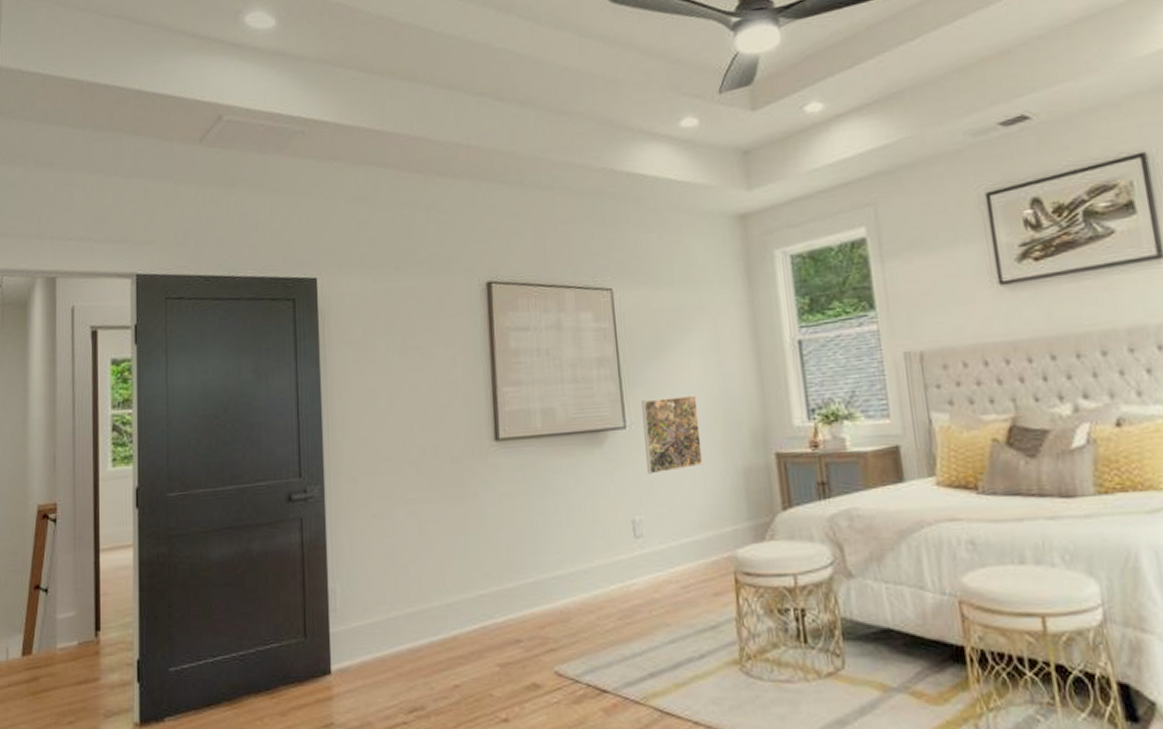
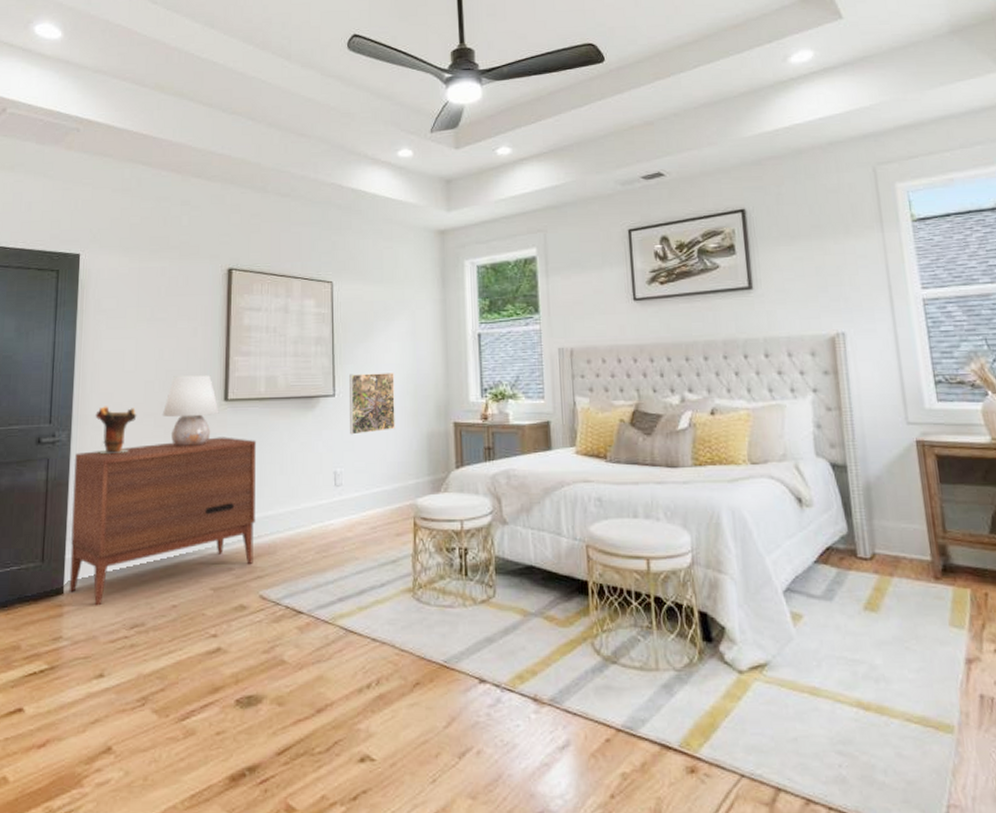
dresser: none [331,483,544,687] -> present [69,437,256,606]
decorative vase: none [349,454,396,510] -> present [95,406,137,454]
table lamp: none [424,411,490,499] -> present [162,375,219,447]

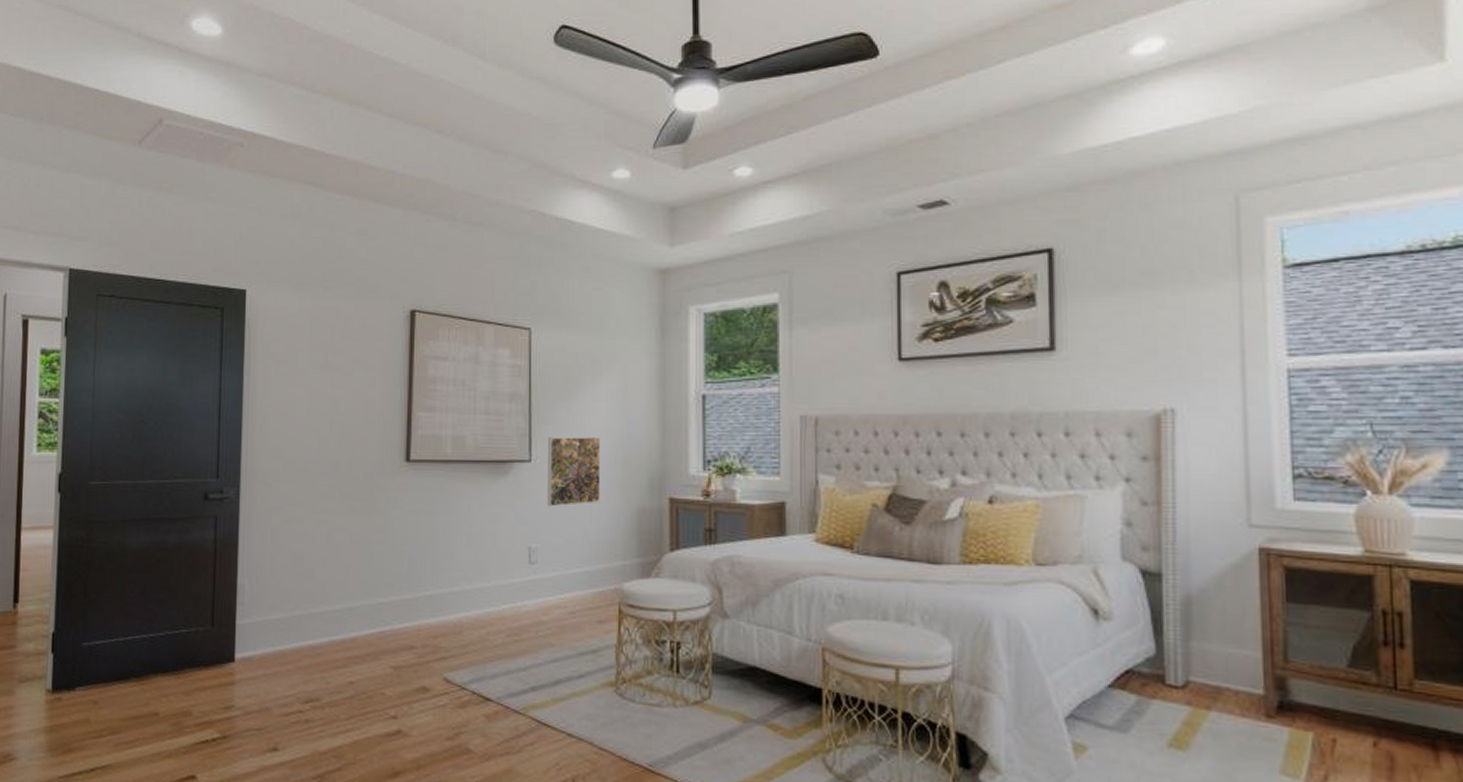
dresser: present [69,437,256,606] -> none [240,502,441,677]
decorative vase: present [95,406,137,454] -> none [265,462,310,514]
table lamp: present [162,375,219,447] -> none [337,431,400,512]

